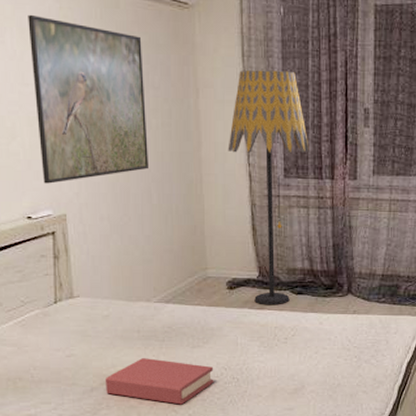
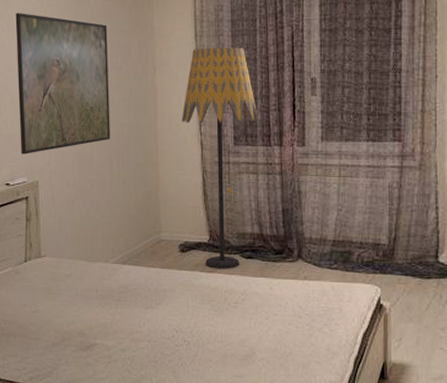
hardback book: present [105,358,214,405] -> none [65,317,166,365]

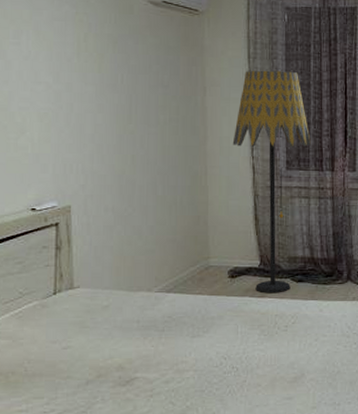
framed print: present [15,12,110,154] -> none [44,18,155,176]

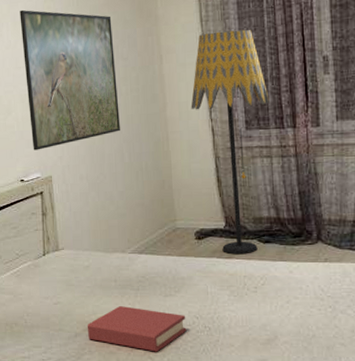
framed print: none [44,18,155,176] -> present [19,9,120,150]
hardback book: none [101,349,213,397] -> present [87,306,187,352]

